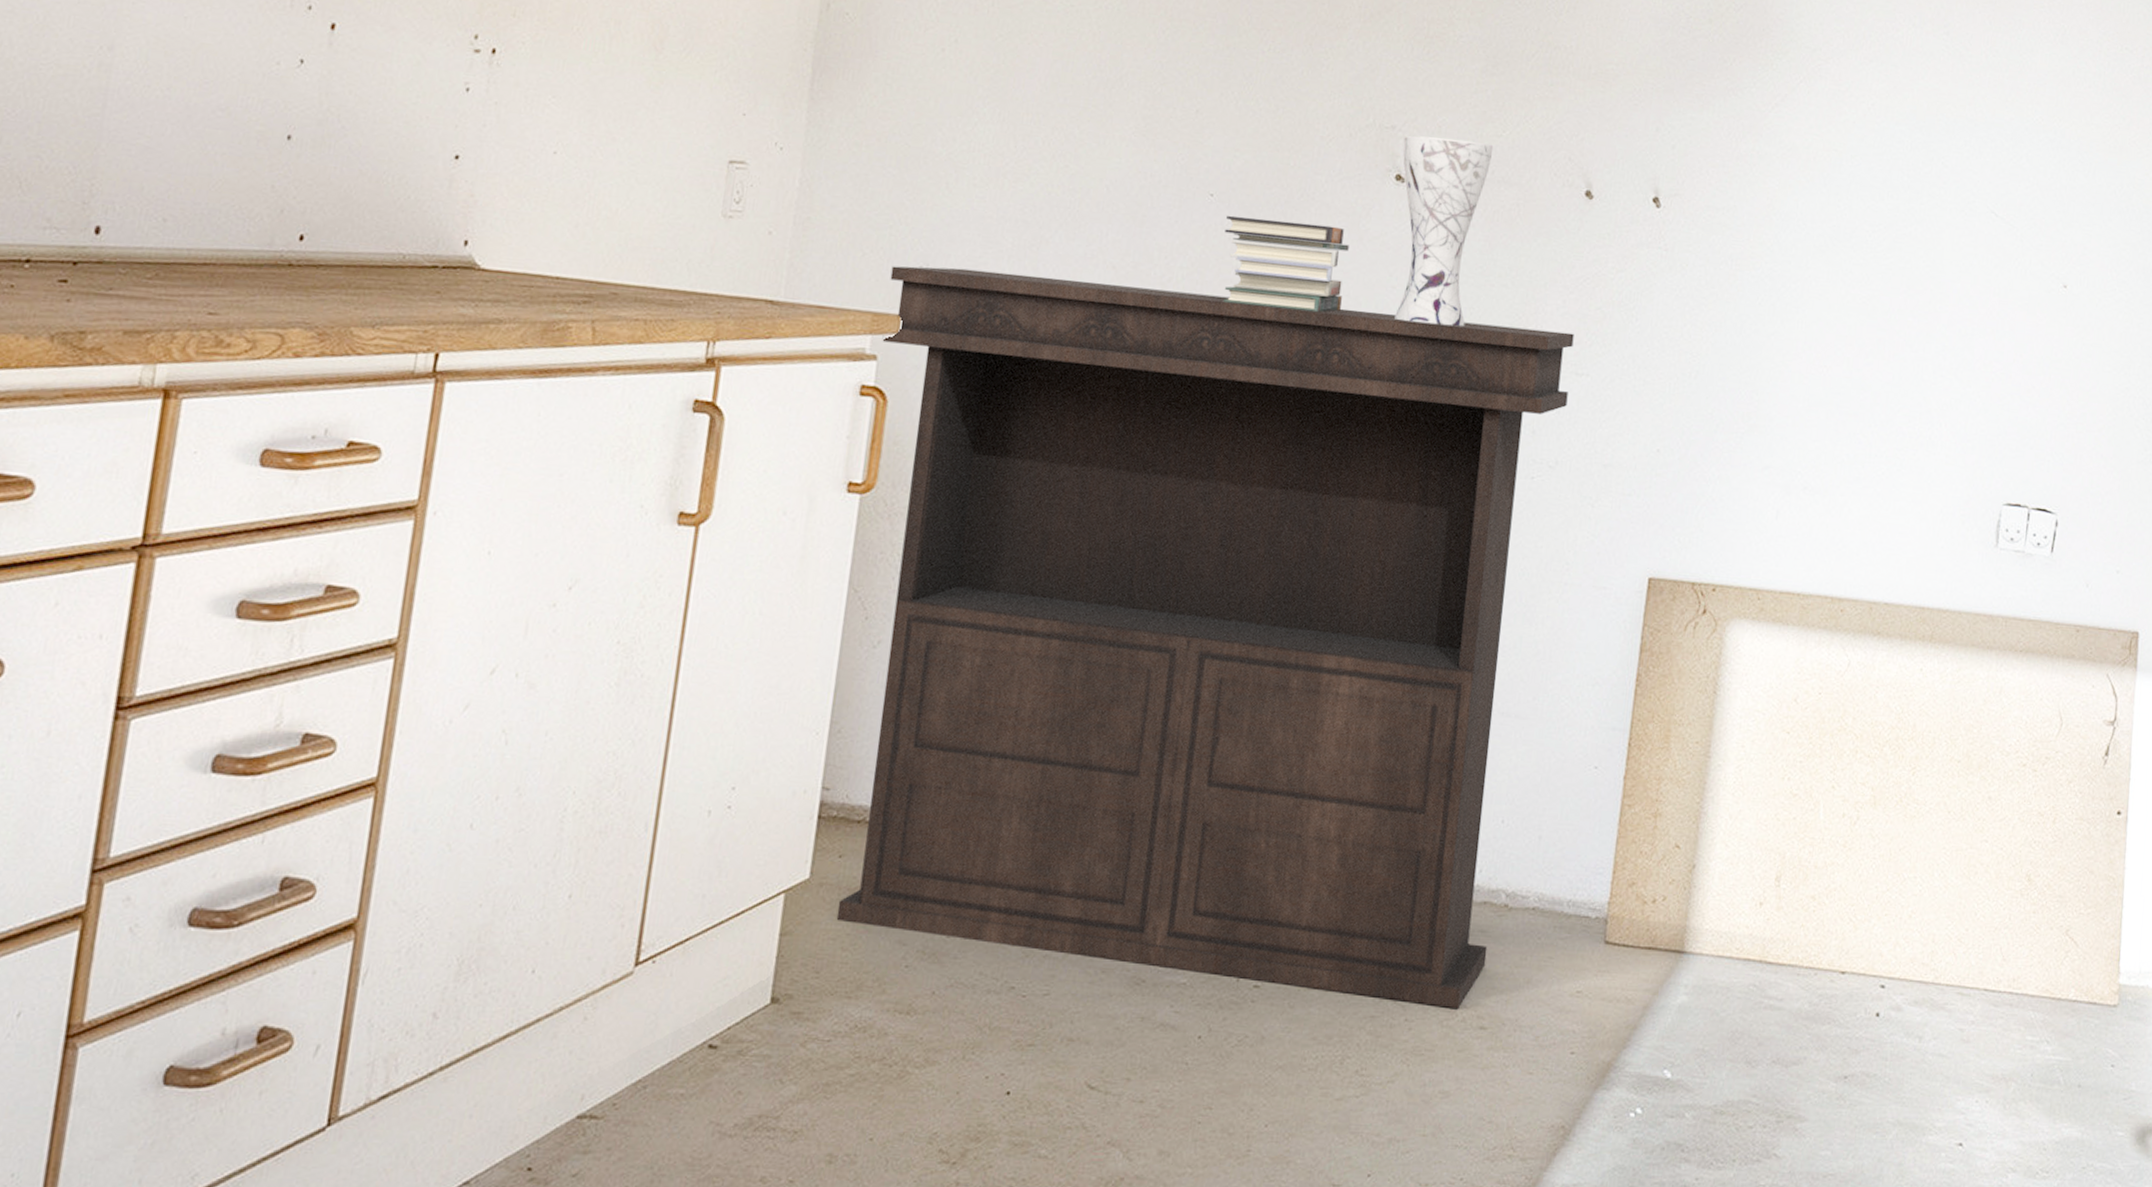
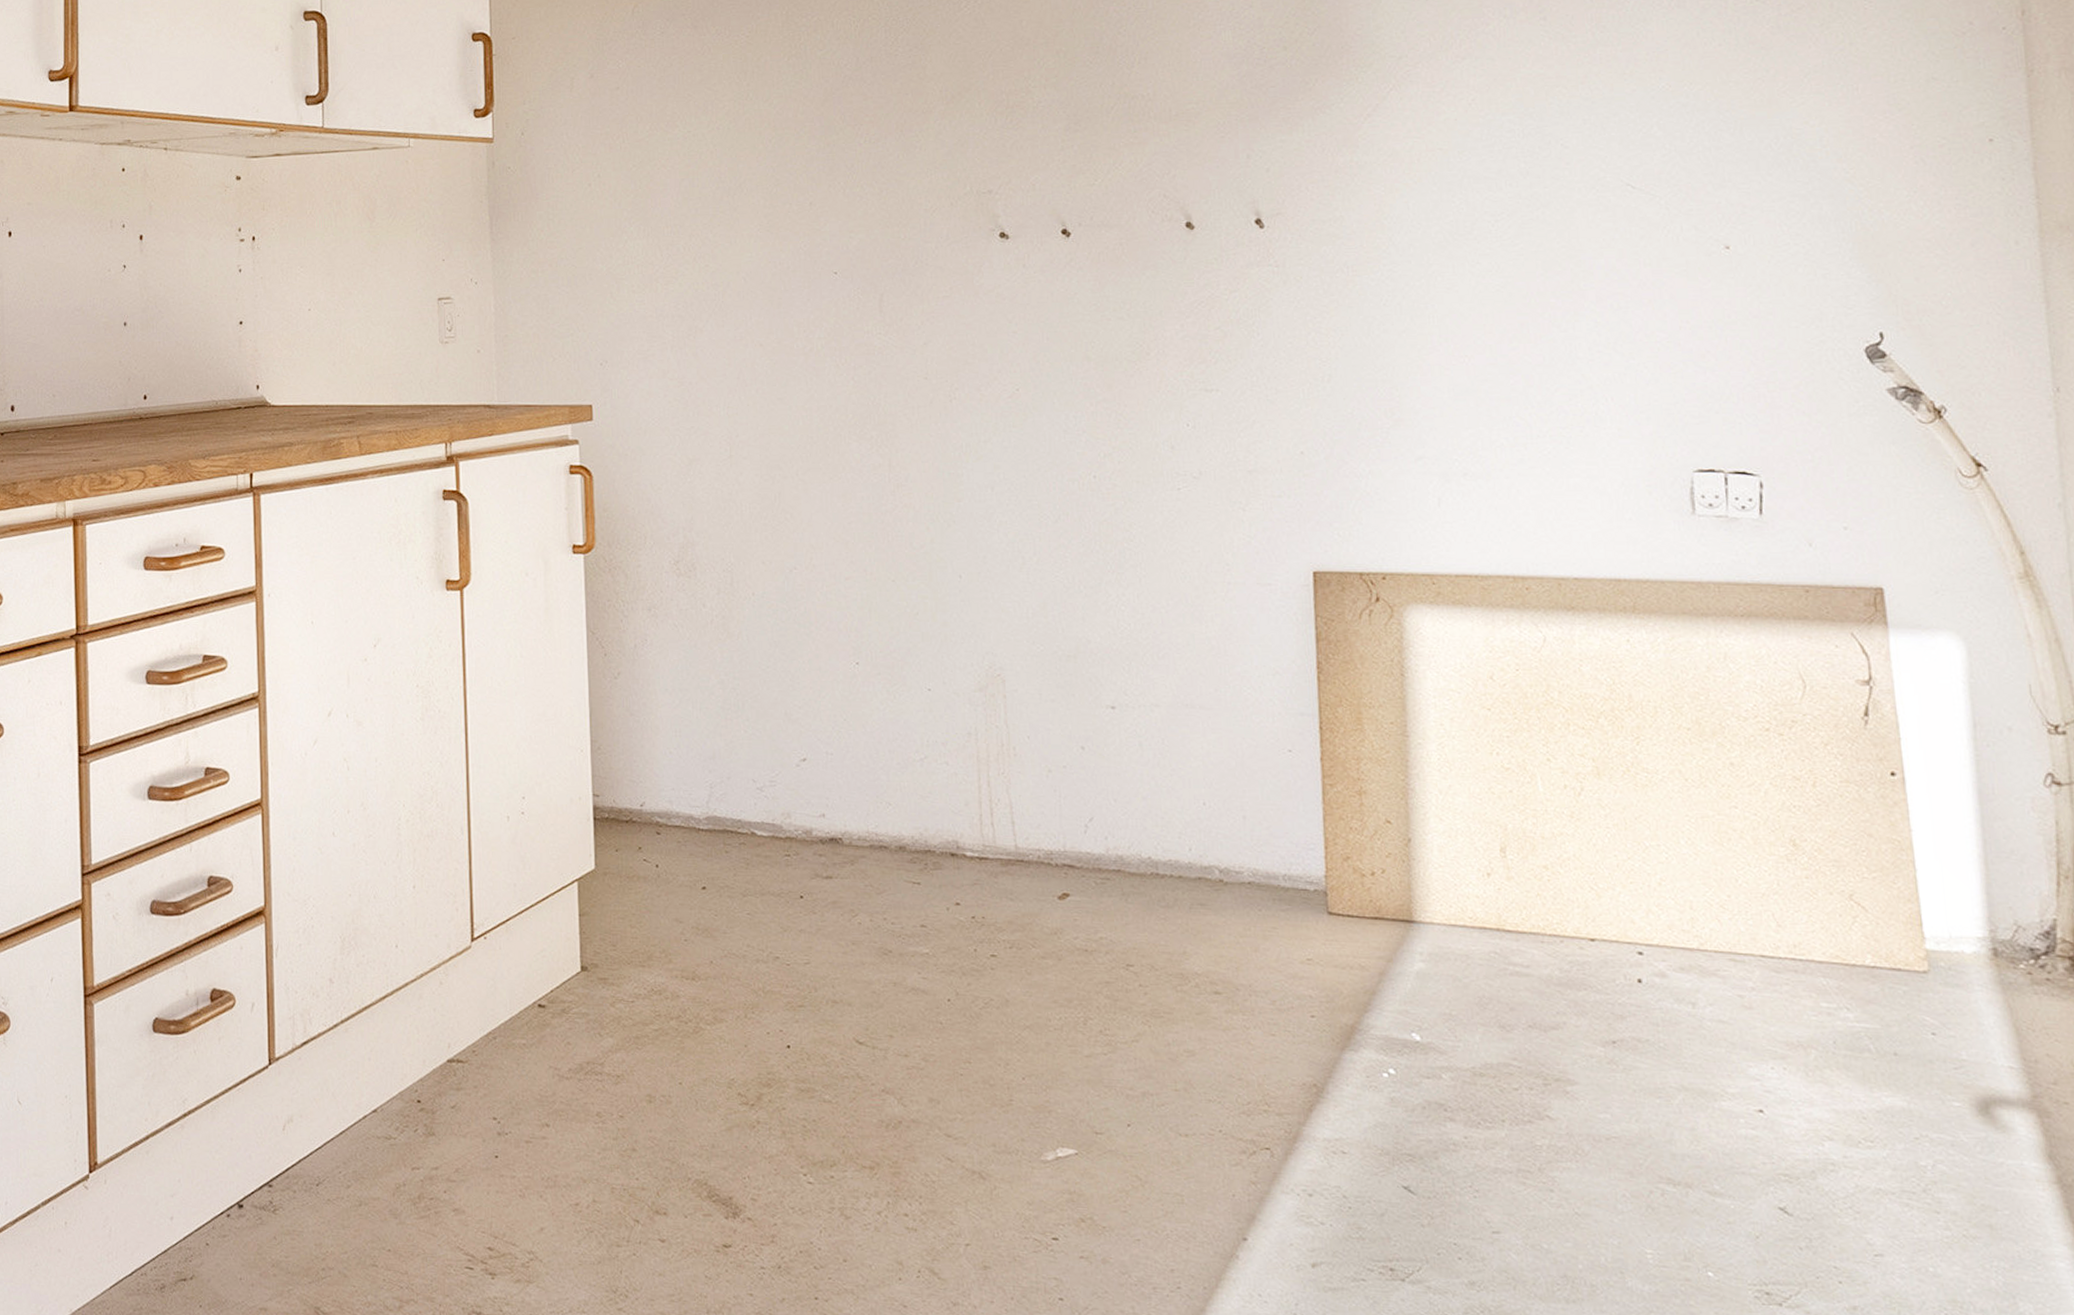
console table: present [836,266,1574,1010] -> none [578,353,1210,976]
book stack: present [1224,215,1349,313] -> none [852,286,969,364]
vase: present [1393,135,1494,327] -> none [1001,193,1089,361]

